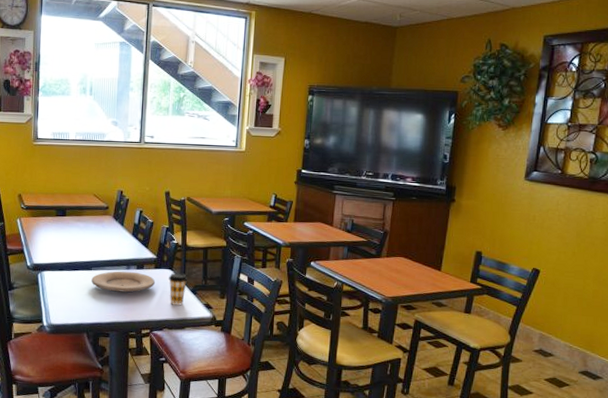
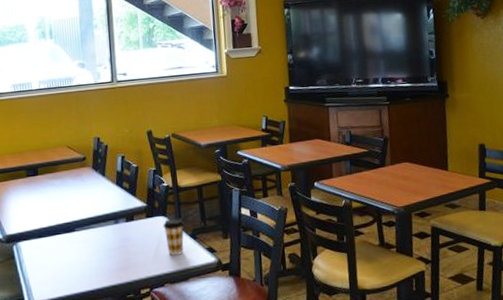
plate: present [91,271,156,293] -> none [76,225,149,252]

